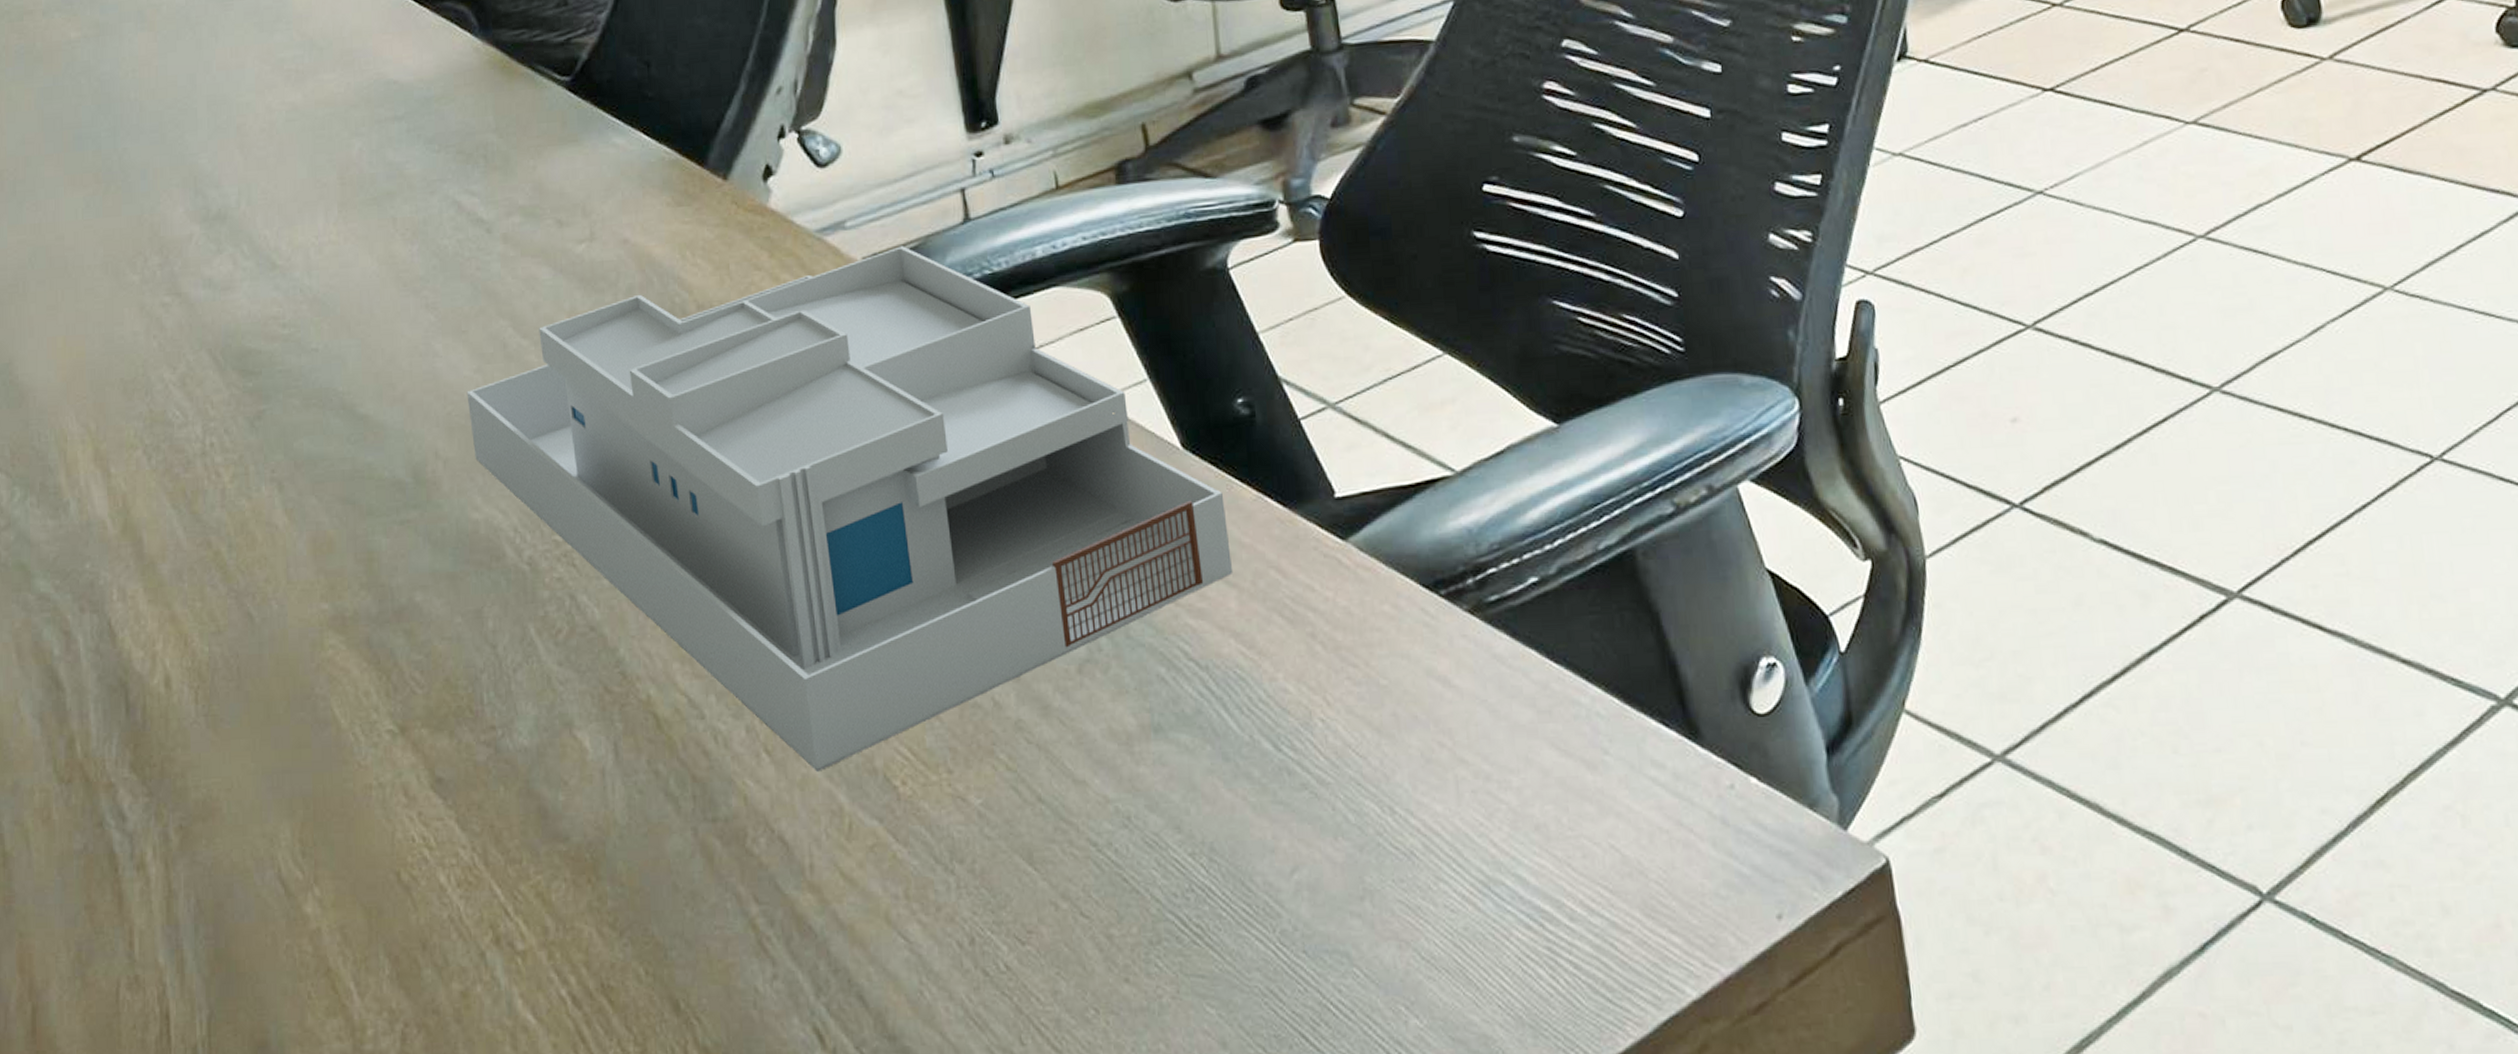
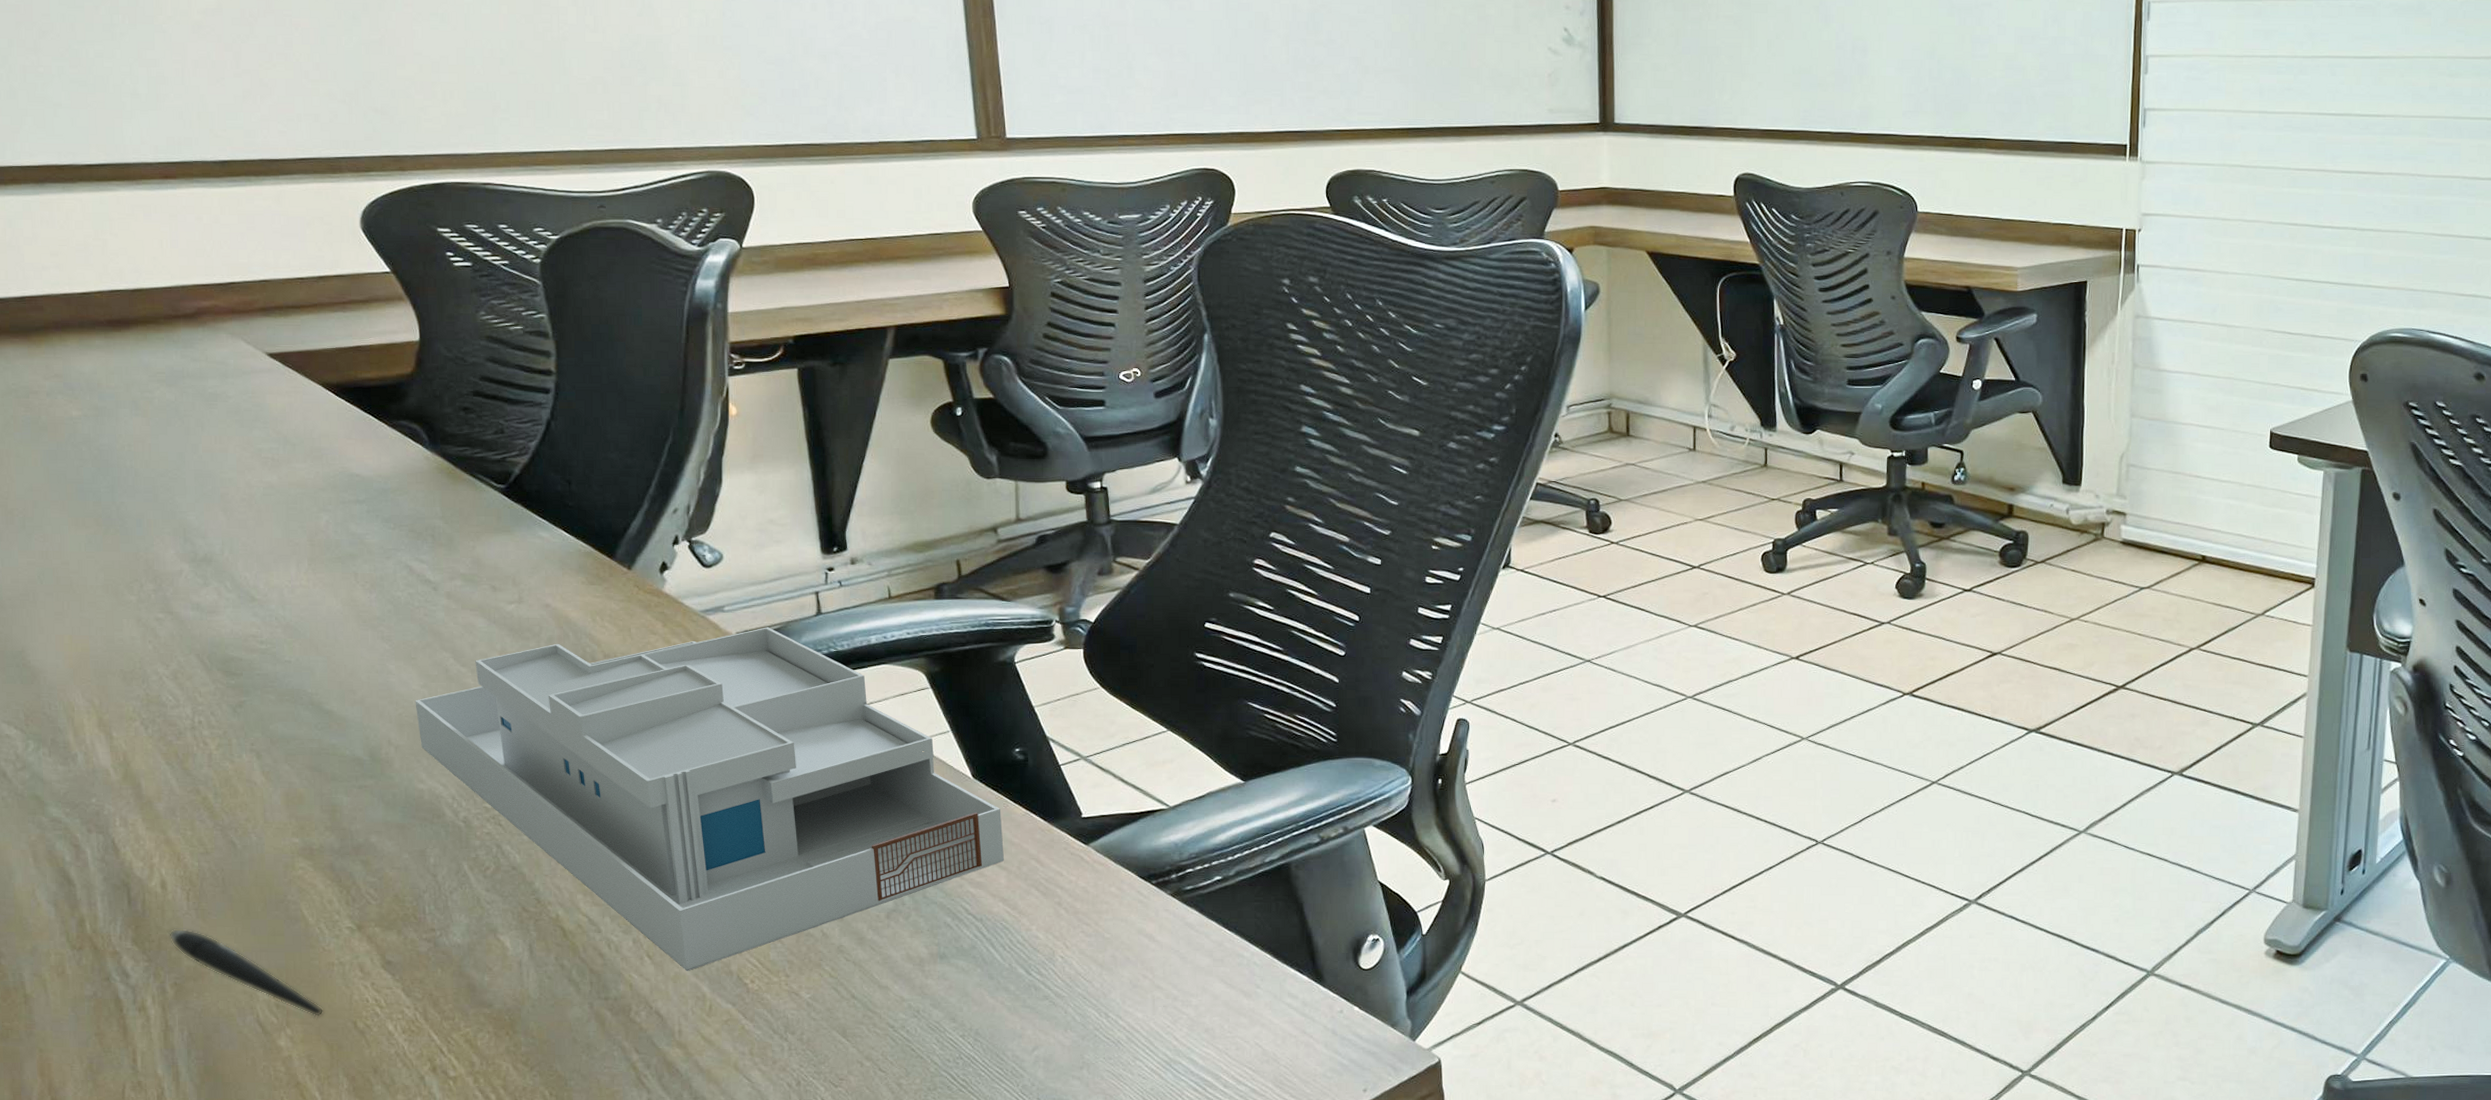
pen: none [173,744,360,867] -> present [169,928,324,1016]

